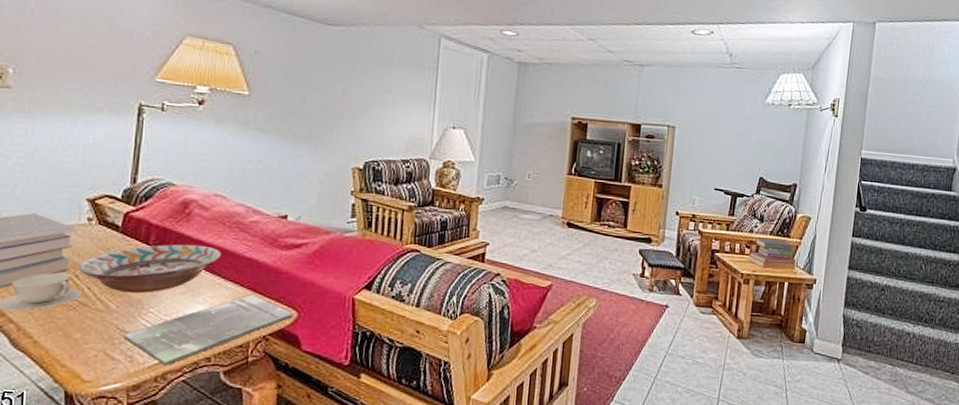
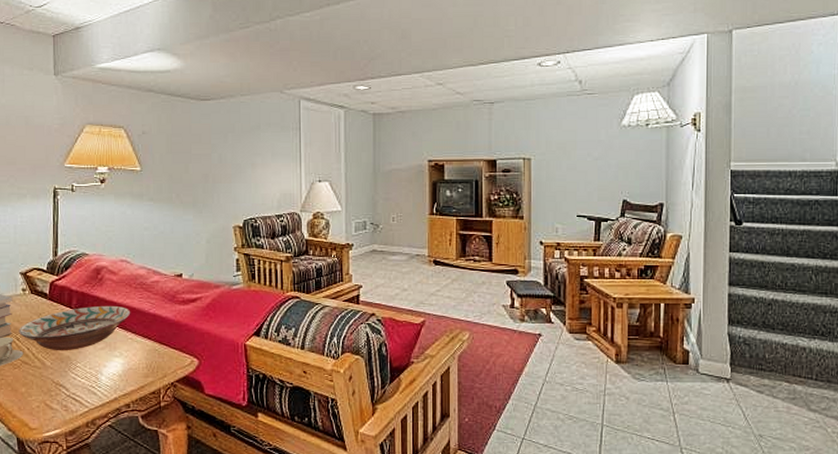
magazine: present [123,294,294,365] -> none [58,346,195,412]
books: present [748,238,796,270] -> none [619,261,671,291]

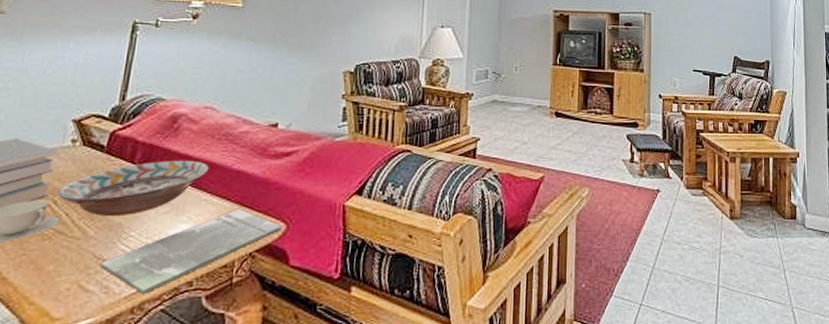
magazine: none [58,346,195,412] -> present [100,208,282,294]

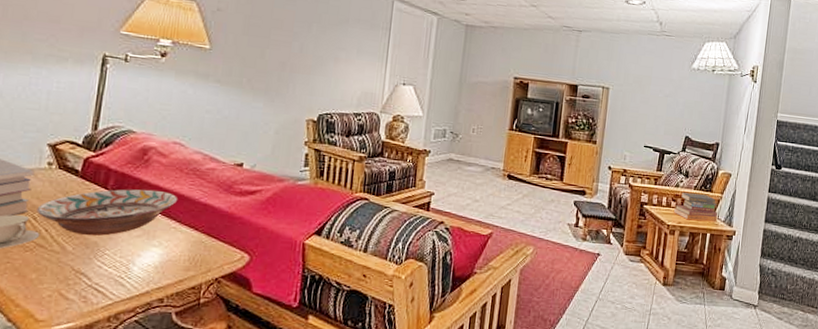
magazine: present [100,208,282,294] -> none [78,238,246,306]
books: none [732,116,779,145] -> present [674,193,718,222]

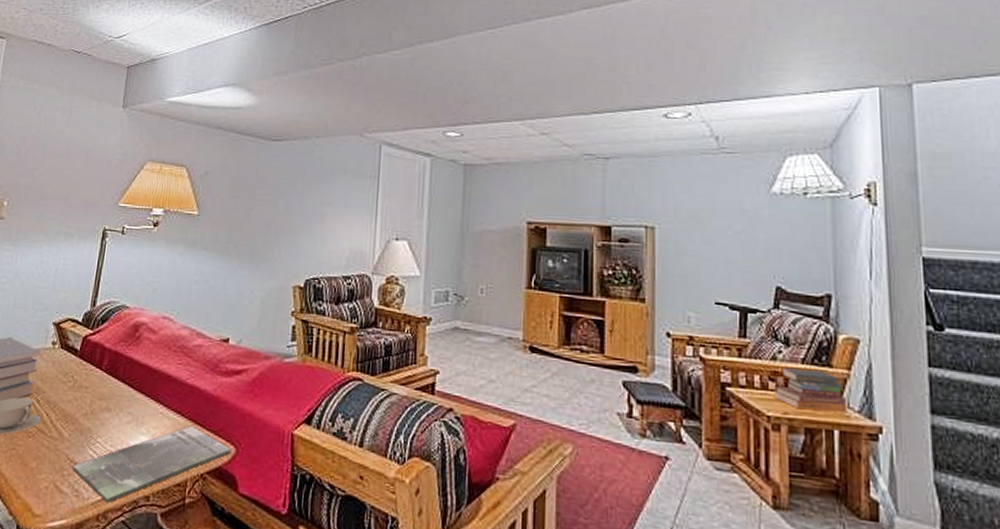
decorative bowl: present [36,189,177,236] -> none [40,369,165,422]
magazine: none [78,238,246,306] -> present [72,425,232,502]

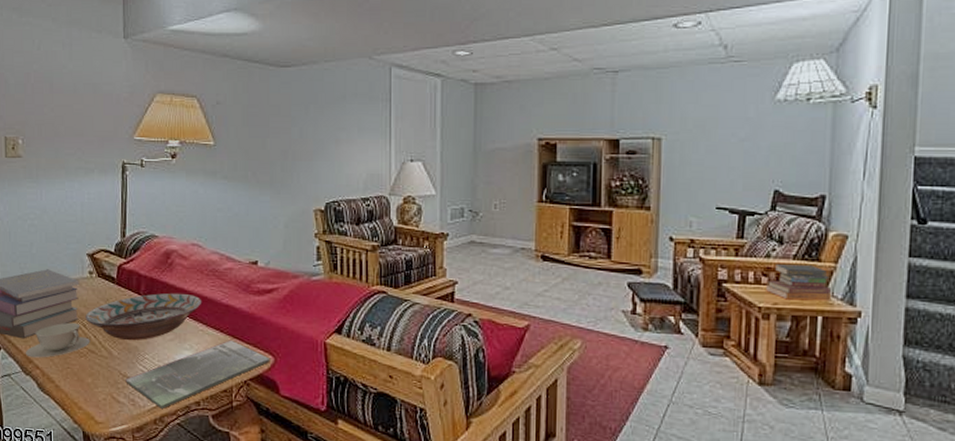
decorative bowl: none [40,369,165,422] -> present [85,293,201,341]

